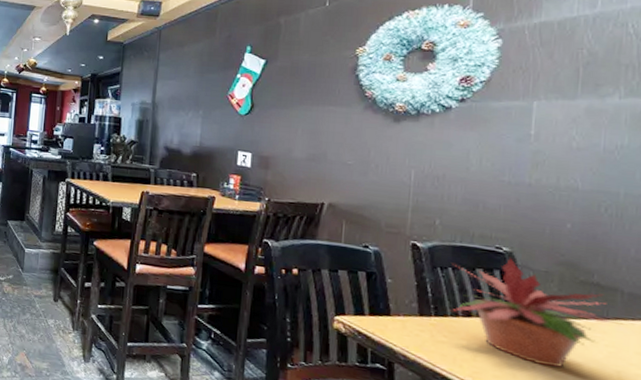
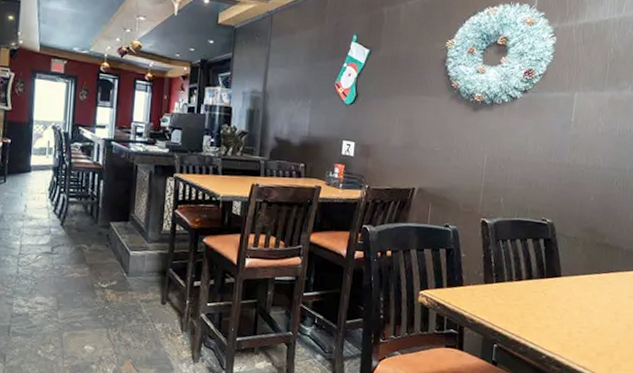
potted plant: present [450,257,624,369] -> none [507,227,622,316]

